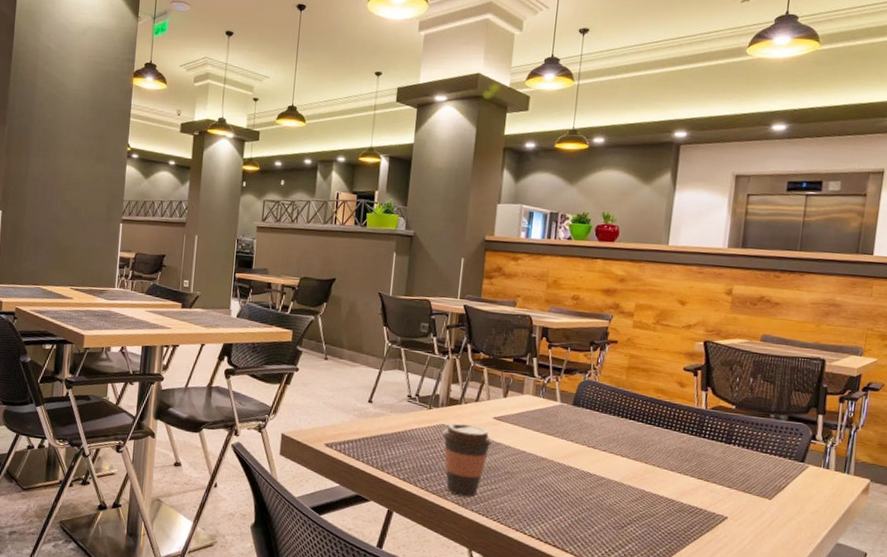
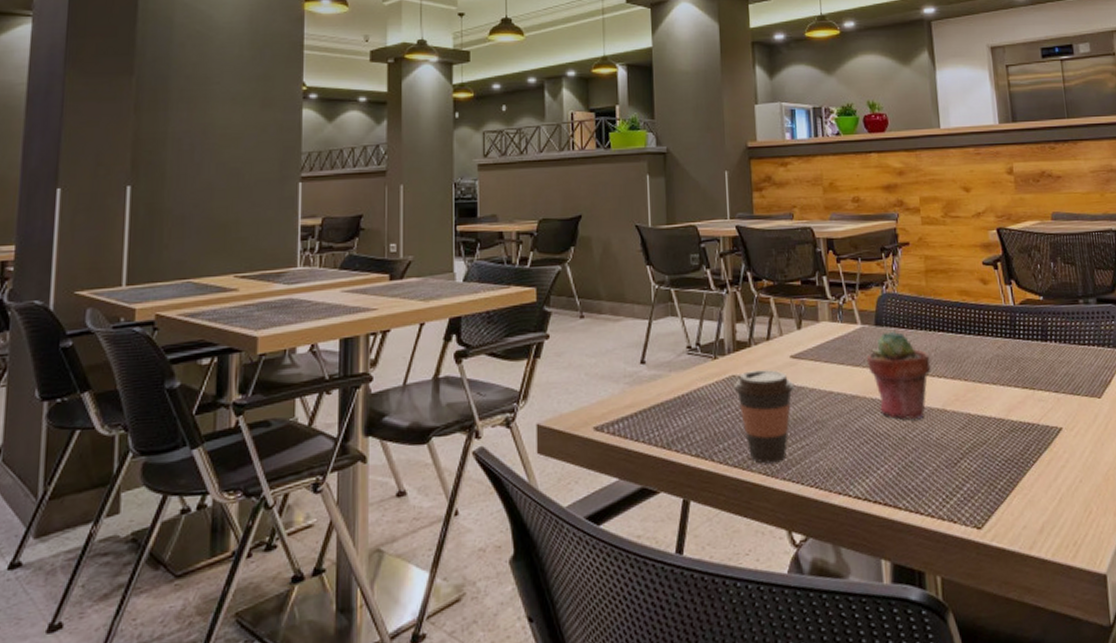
potted succulent: none [559,412,617,487] -> present [866,331,931,420]

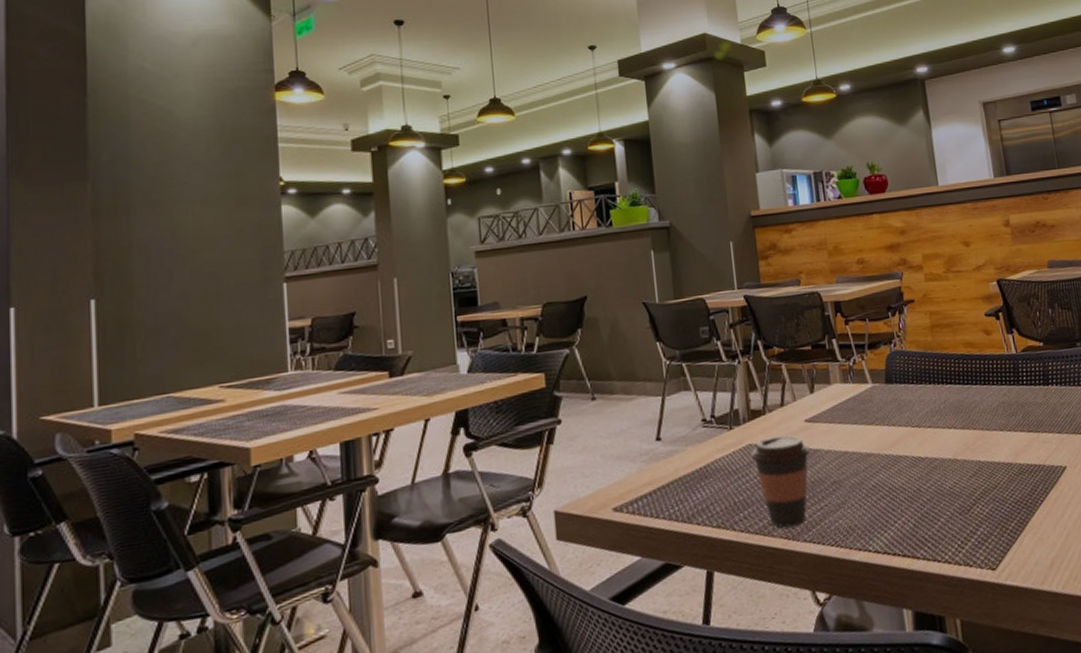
potted succulent: present [866,331,931,420] -> none [878,387,941,473]

